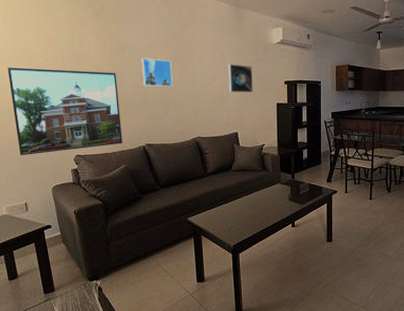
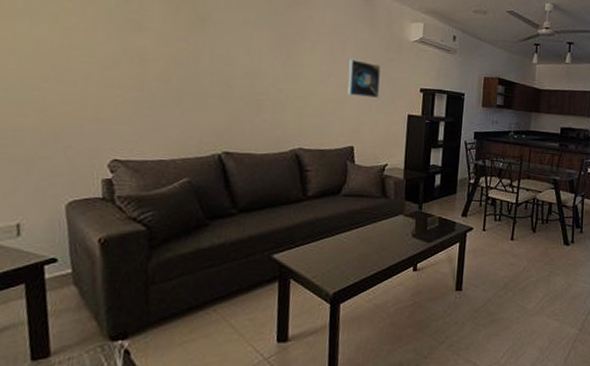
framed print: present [7,67,123,156] -> none [13,24,190,155]
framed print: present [141,58,172,86] -> none [228,37,272,79]

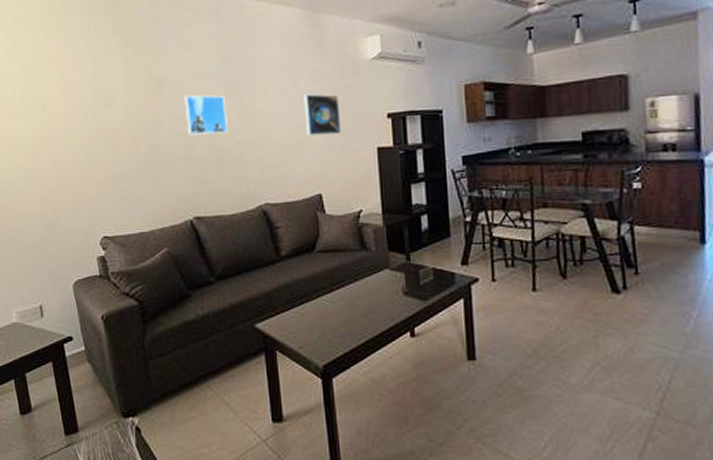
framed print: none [228,37,272,79] -> present [184,95,227,135]

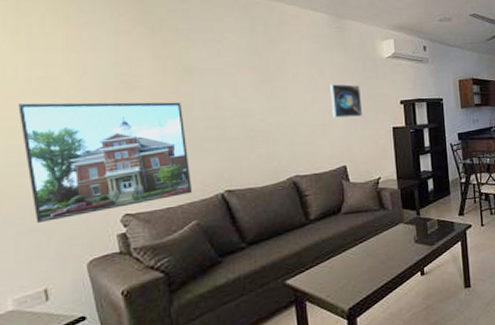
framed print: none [17,118,164,241] -> present [18,102,193,224]
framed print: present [184,95,227,135] -> none [215,82,259,118]

